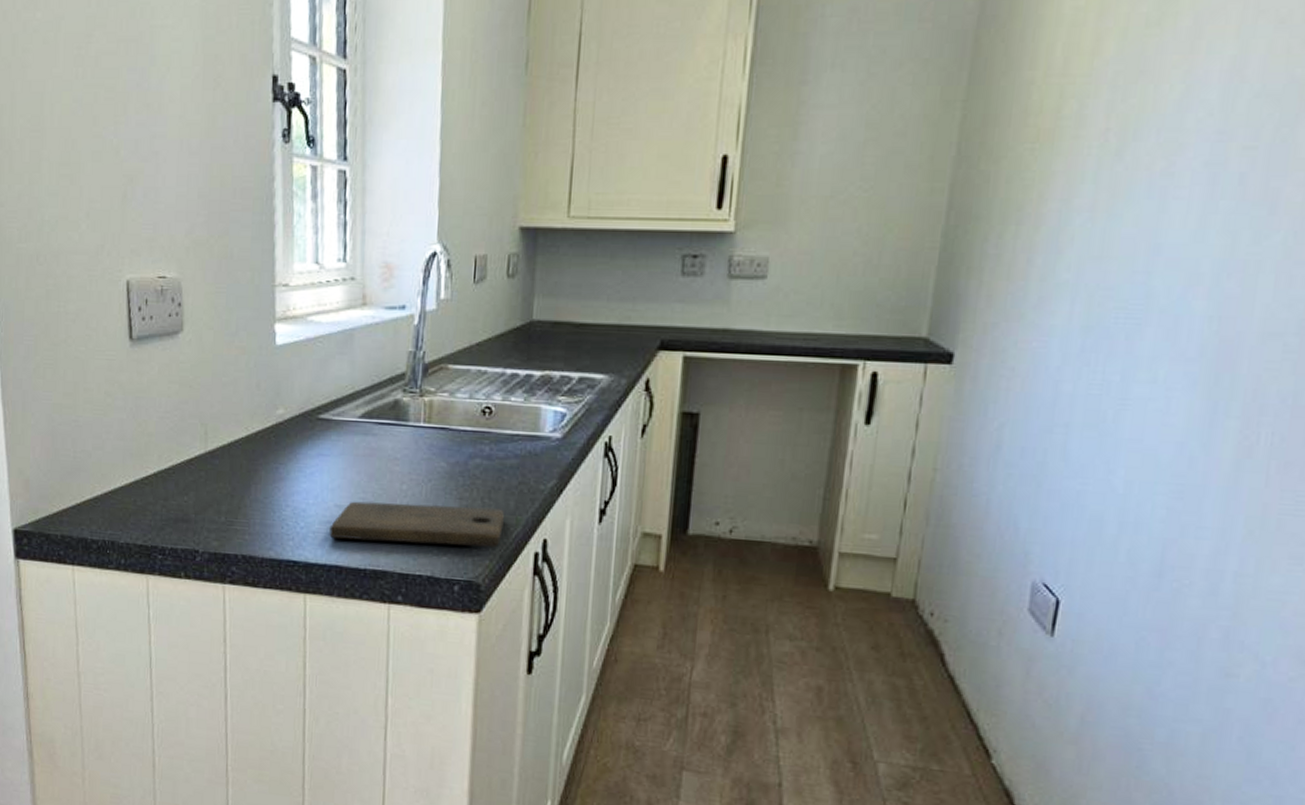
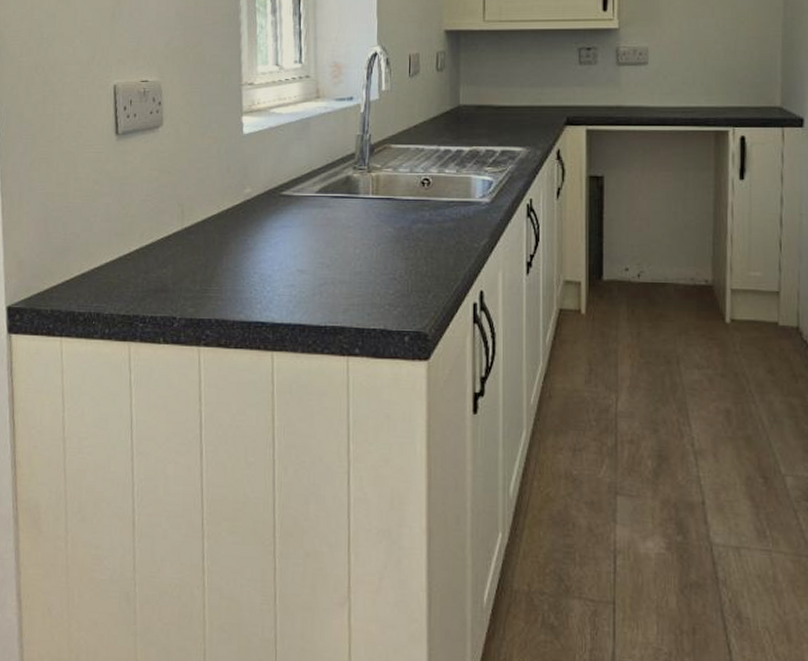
cutting board: present [329,501,504,548] -> none [293,265,445,301]

